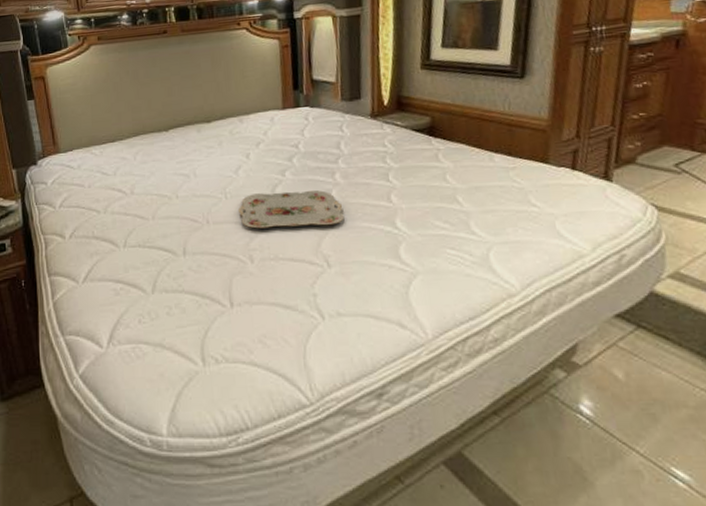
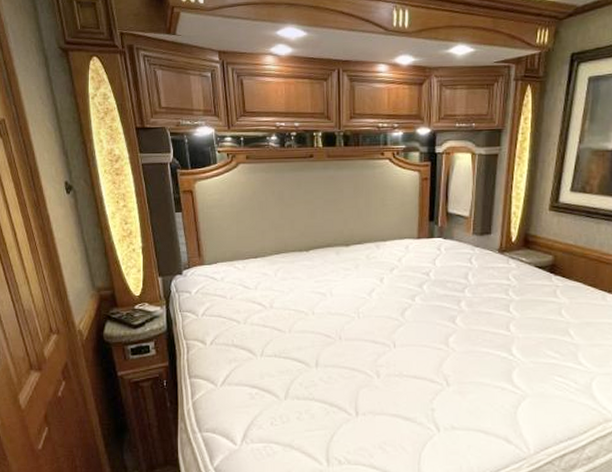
serving tray: present [239,190,344,229] -> none [370,315,466,349]

